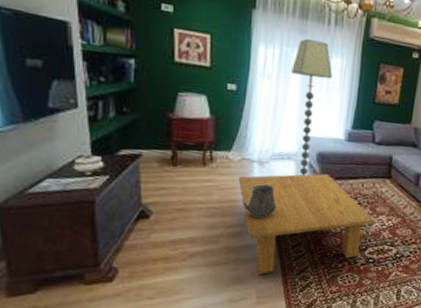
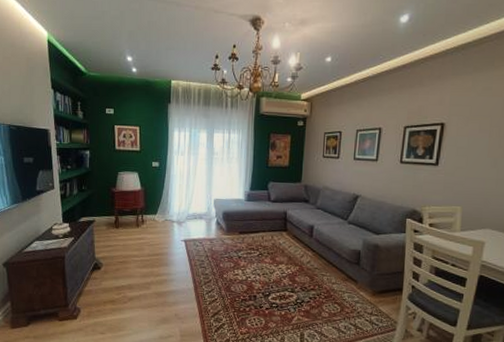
coffee table: present [238,173,375,275] -> none [163,229,276,317]
vessel: present [242,184,277,218] -> none [167,240,193,268]
floor lamp: present [291,39,333,175] -> none [199,121,231,231]

